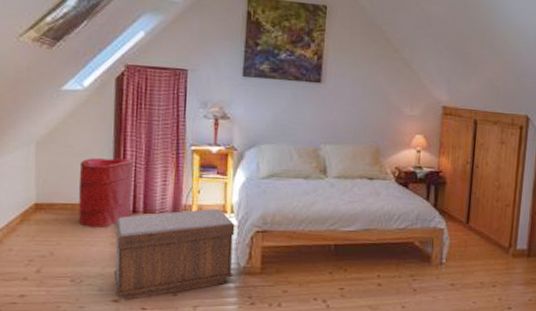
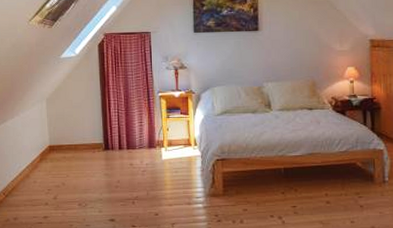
laundry hamper: present [78,158,133,228] -> none [77,107,118,162]
bench: present [114,209,235,301] -> none [107,143,200,220]

